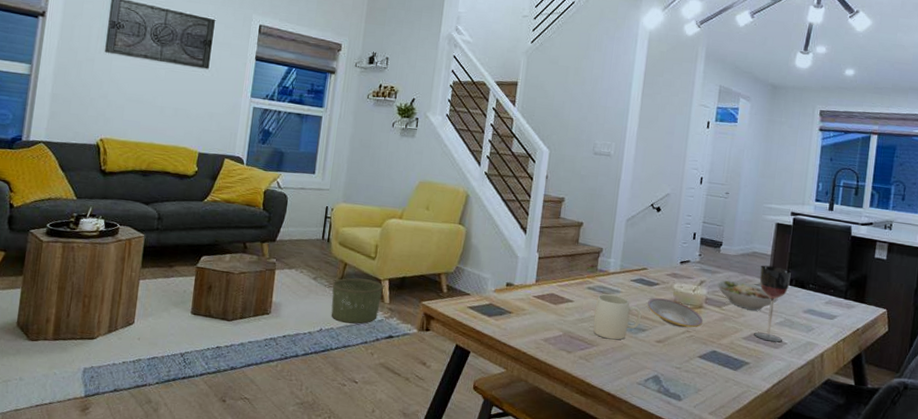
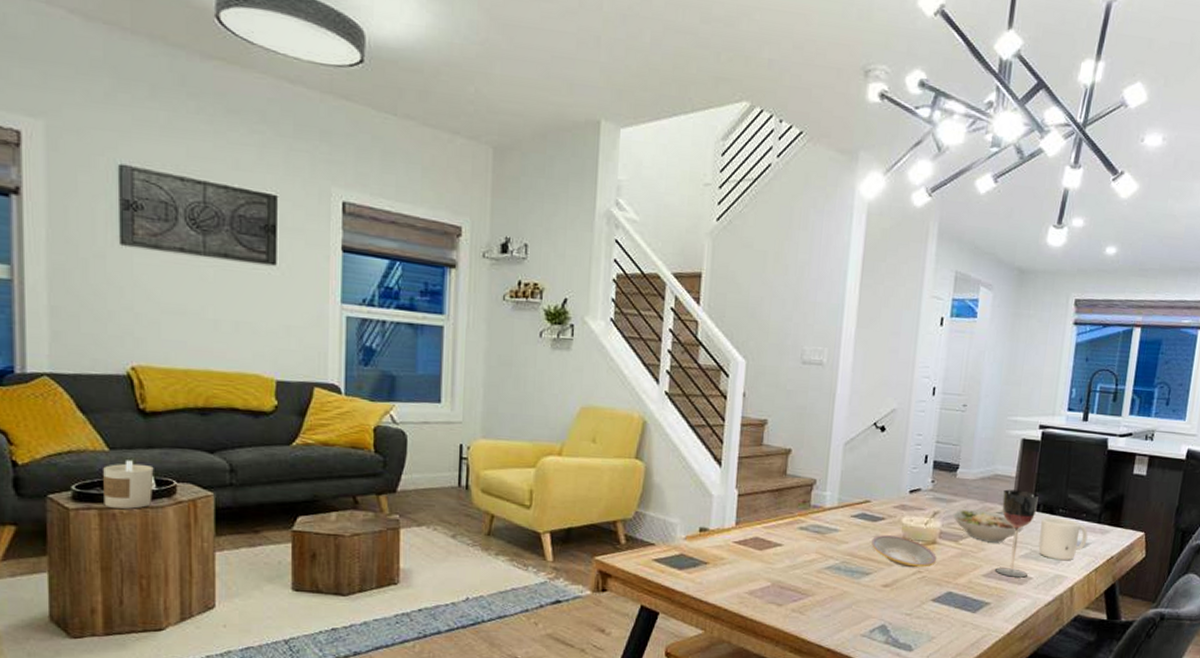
candle: none [67,207,105,244] -> present [103,460,154,510]
basket: present [331,277,385,324] -> none [477,532,545,589]
mug: present [593,294,642,340] -> none [807,534,865,587]
mug: none [792,290,836,330] -> present [1038,516,1088,561]

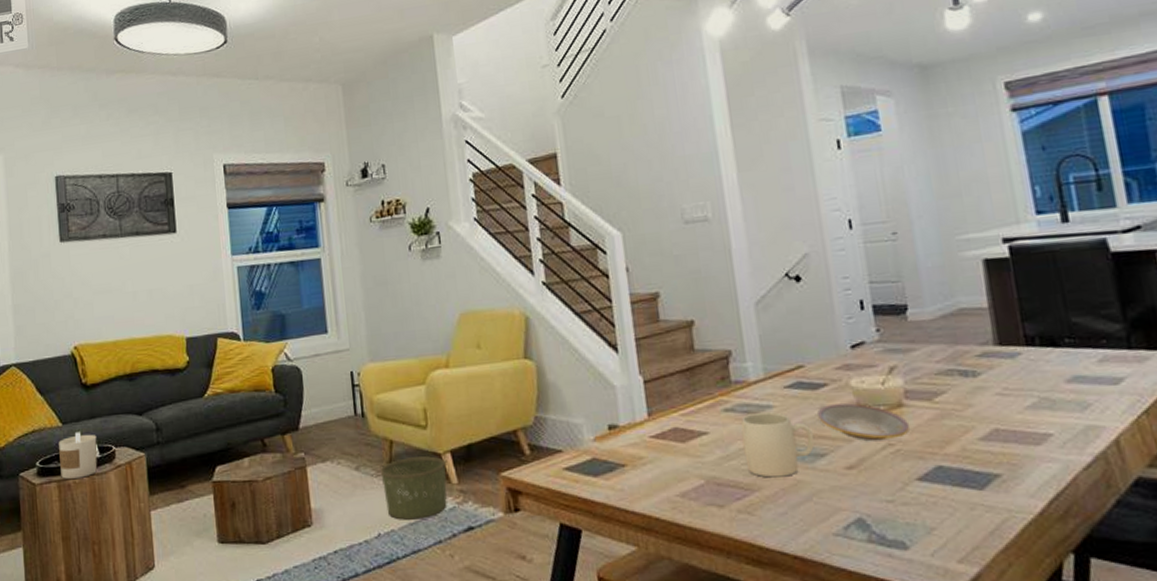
basket: none [477,532,545,589] -> present [380,456,447,520]
mug: none [807,534,865,587] -> present [741,412,815,478]
salad: present [952,509,1025,542] -> none [915,355,1021,395]
wineglass: present [995,489,1040,578] -> none [977,322,1044,437]
mug: present [1038,516,1088,561] -> none [1042,349,1120,406]

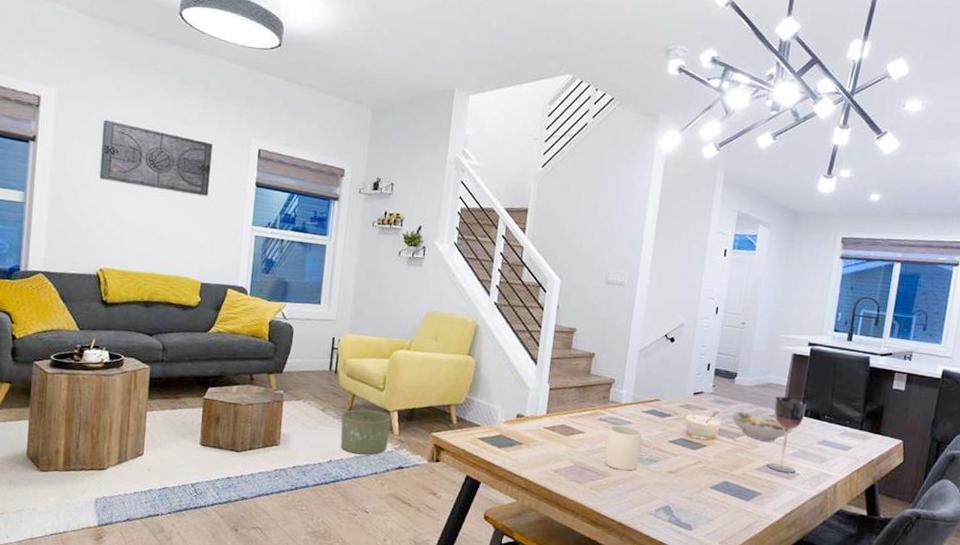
candle: present [59,432,98,480] -> none [72,338,109,376]
plate: present [816,403,911,442] -> none [659,429,716,459]
salad: none [915,355,1021,395] -> present [730,411,794,441]
wineglass: none [977,322,1044,437] -> present [767,396,808,473]

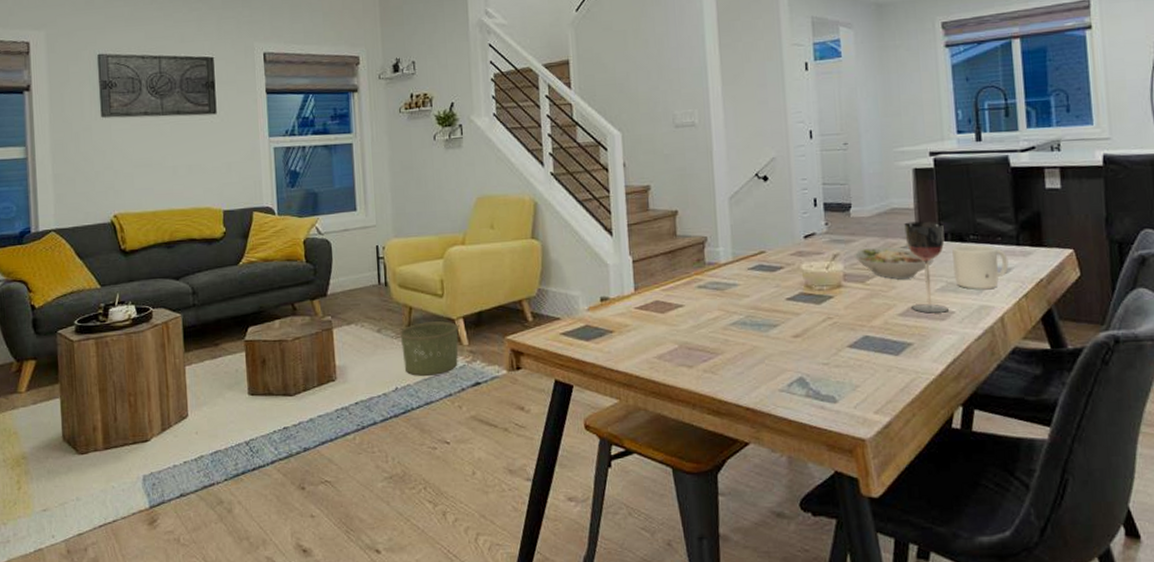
mug: present [604,425,654,471] -> none [711,289,770,344]
mug: none [805,421,851,461] -> present [952,244,1009,290]

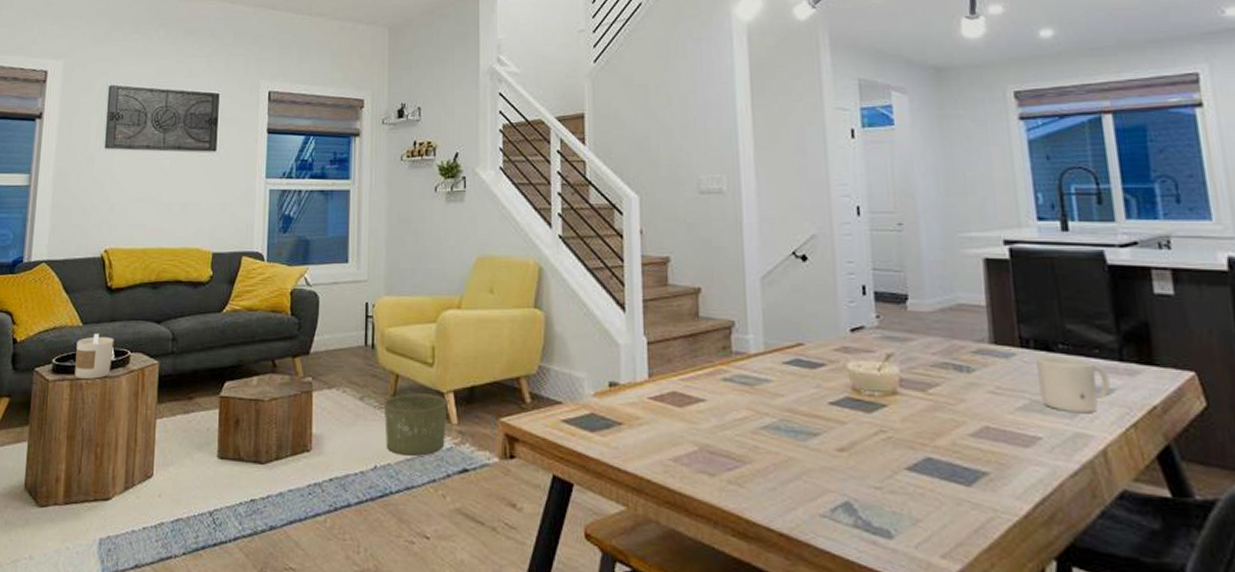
candle: none [97,294,135,337] -> present [74,333,114,380]
salad: present [854,246,935,279] -> none [912,349,1014,390]
wineglass: present [904,221,948,313] -> none [974,322,1034,438]

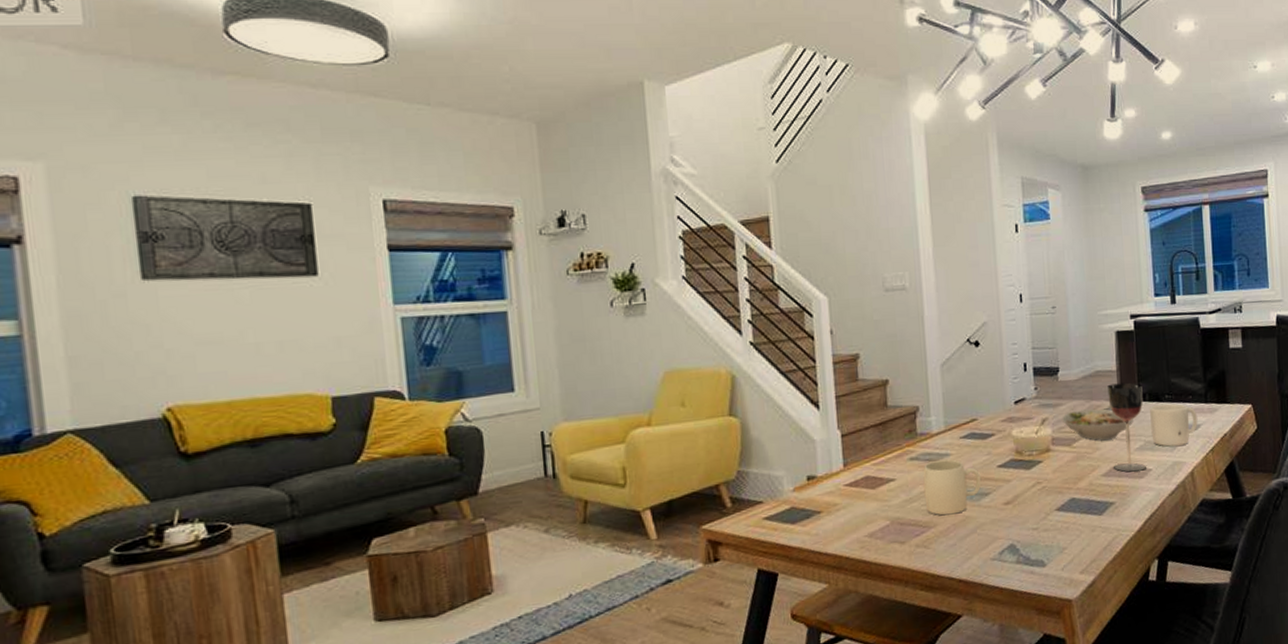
candle: present [74,333,114,380] -> none [145,509,205,567]
basket: present [383,393,449,456] -> none [572,514,646,579]
mug: none [738,386,809,452] -> present [923,459,982,516]
salad: none [912,349,1014,390] -> present [1061,409,1134,440]
wineglass: none [974,322,1034,438] -> present [1107,382,1146,472]

